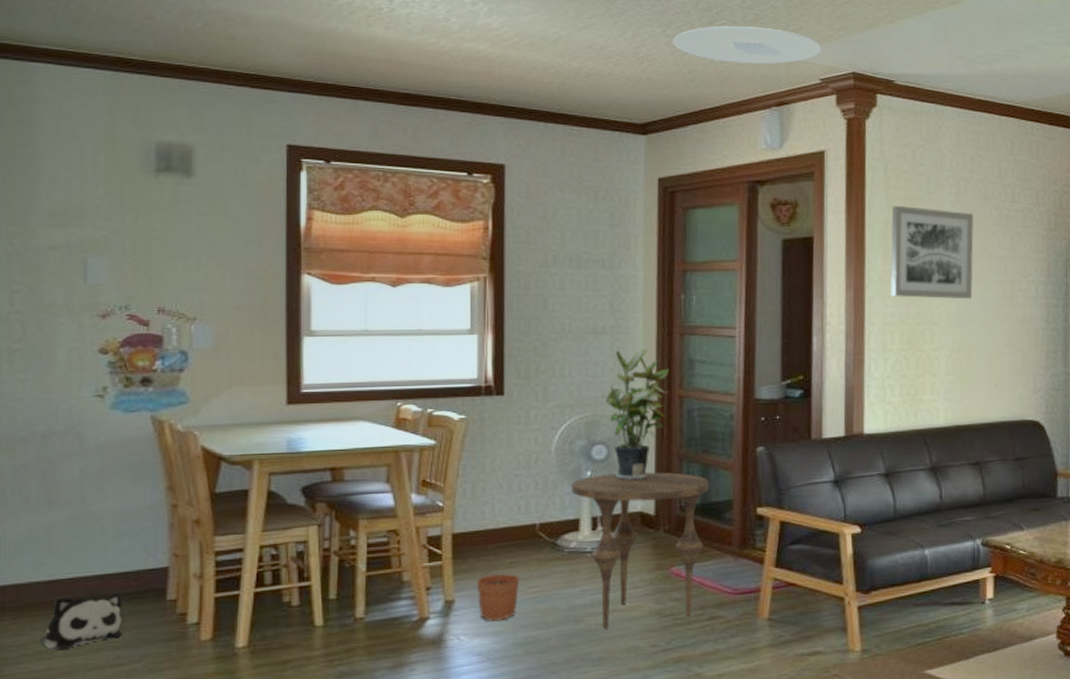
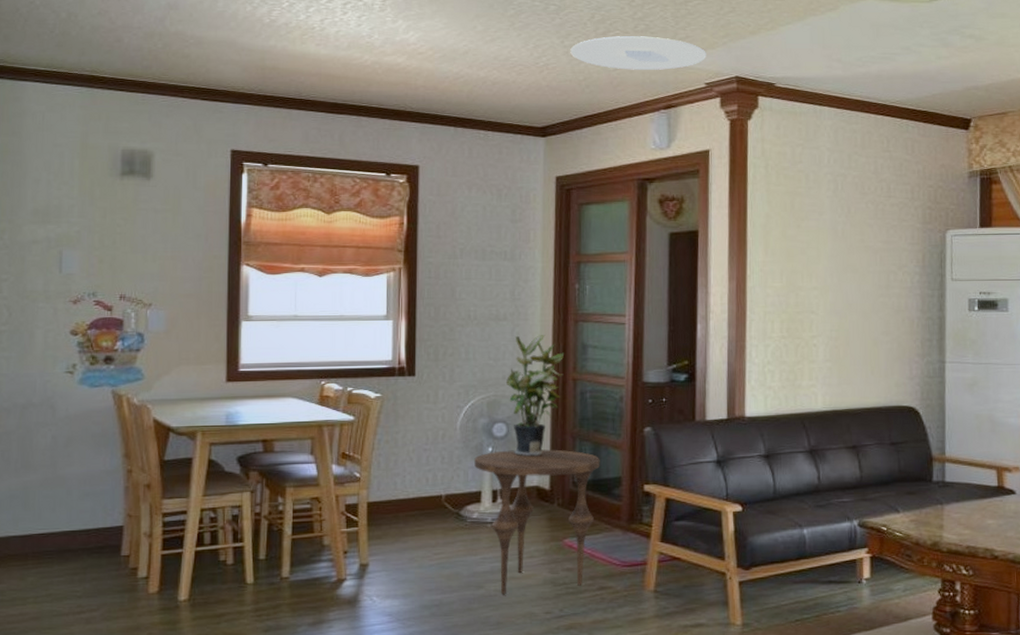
plush toy: present [40,593,123,650] -> none [15,548,84,598]
plant pot: present [476,561,520,622] -> none [388,529,427,585]
wall art: present [890,205,974,300] -> none [771,200,851,290]

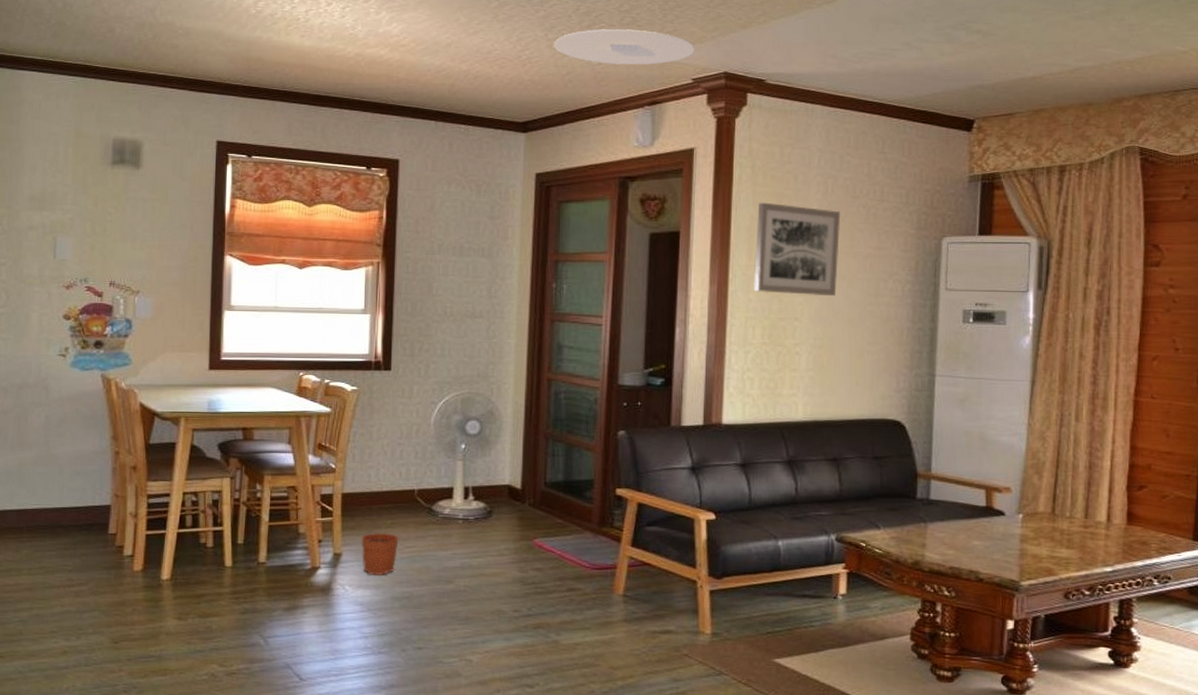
plant pot: none [388,529,427,585] -> present [361,521,399,576]
side table: present [474,449,600,594] -> none [447,448,573,590]
potted plant: present [505,335,565,457] -> none [480,333,540,456]
wall art: none [771,200,851,290] -> present [754,202,841,297]

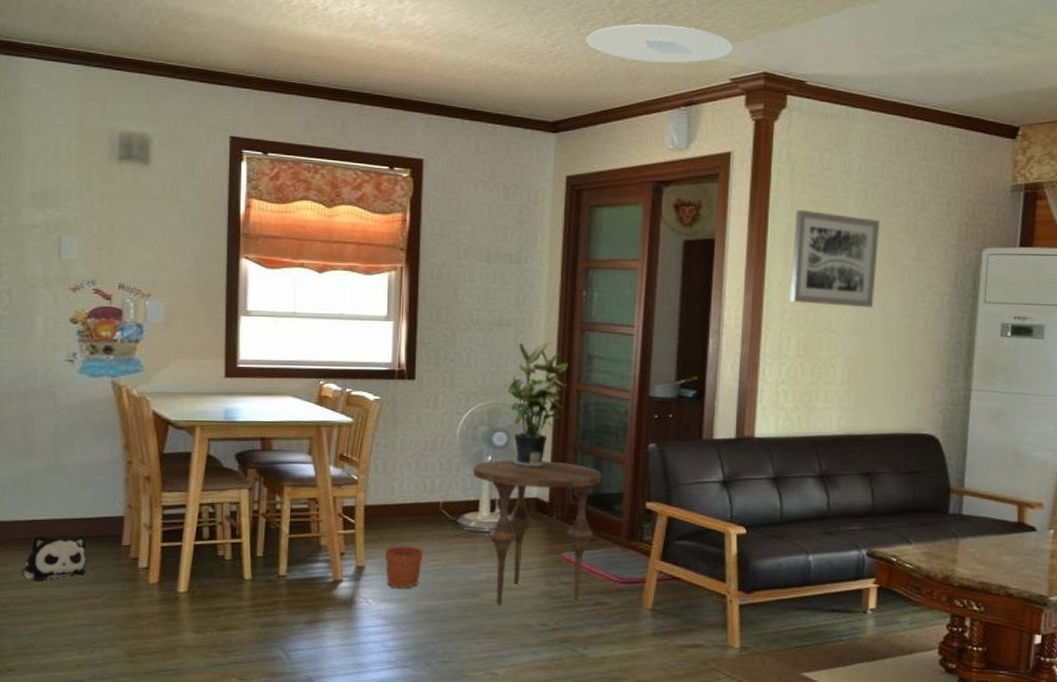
plush toy: none [11,524,75,569] -> present [21,535,87,582]
side table: none [447,448,573,590] -> present [473,460,602,604]
potted plant: none [480,333,540,456] -> present [507,342,569,468]

